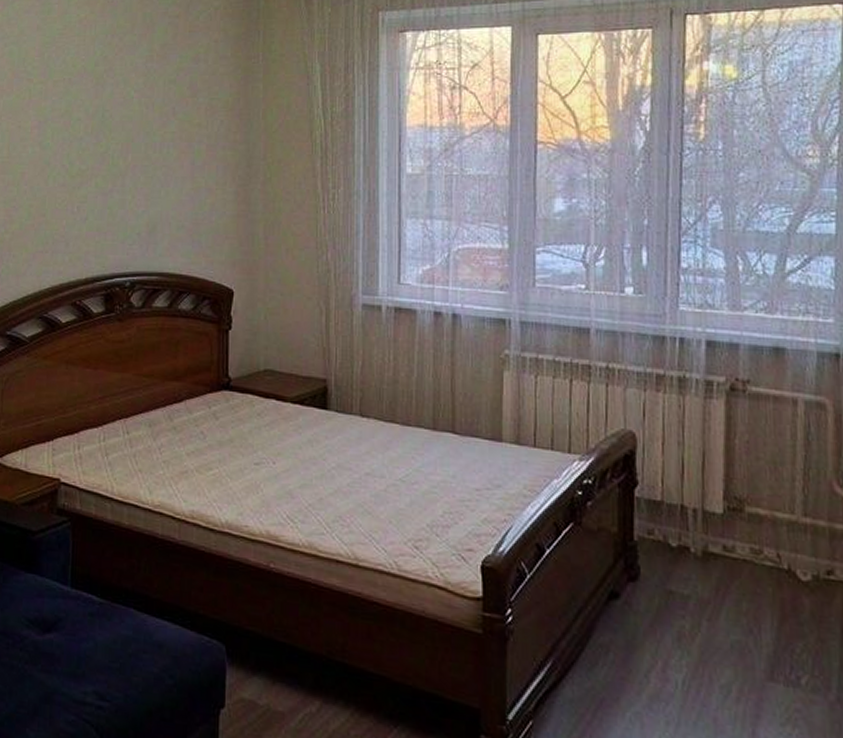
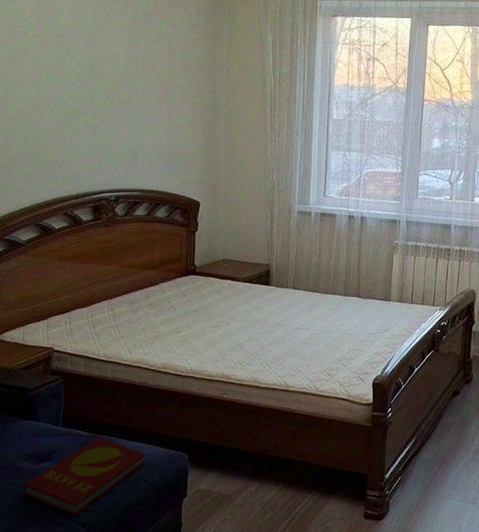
book: none [27,605,171,714] -> present [24,437,146,516]

